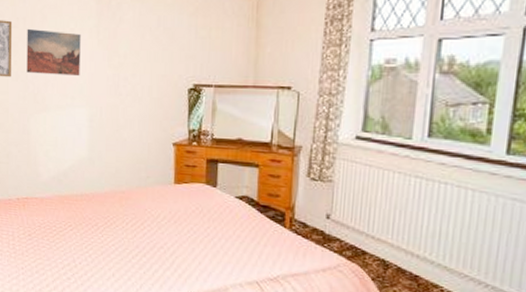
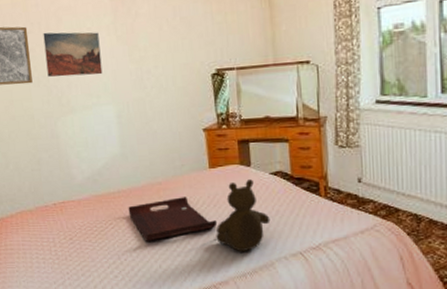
serving tray: none [89,208,176,249] -> present [128,197,218,241]
teddy bear: none [172,200,230,273] -> present [216,179,271,252]

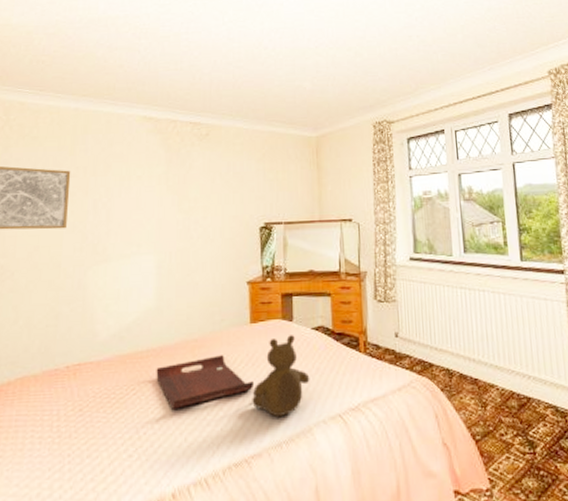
wall art: present [43,32,103,77] -> none [85,177,149,223]

